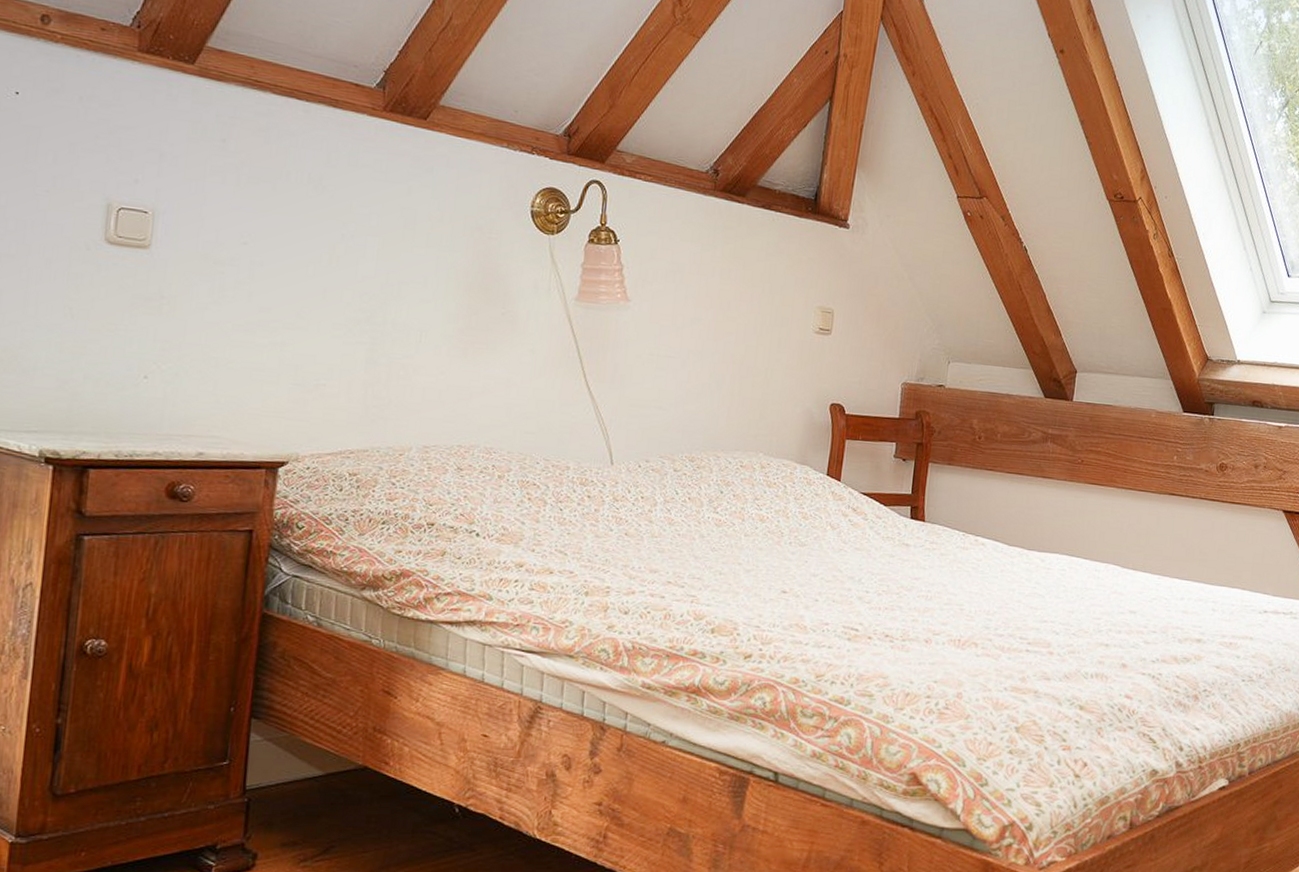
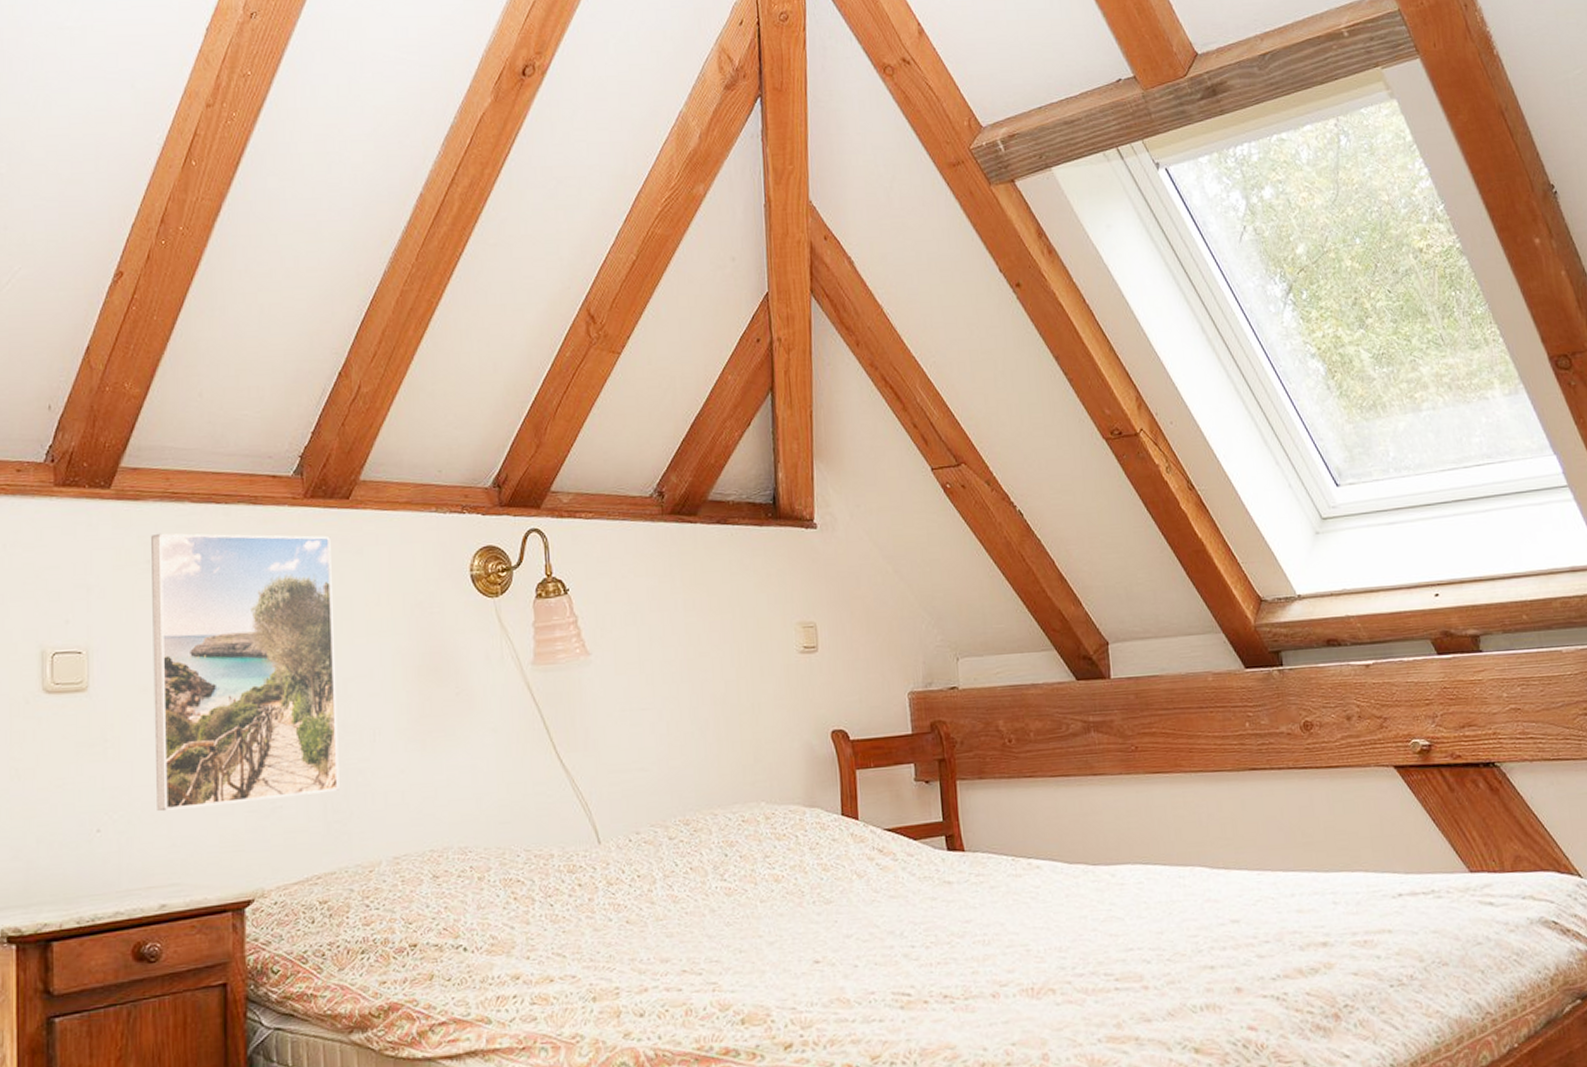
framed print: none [205,115,404,380] -> present [151,533,340,812]

